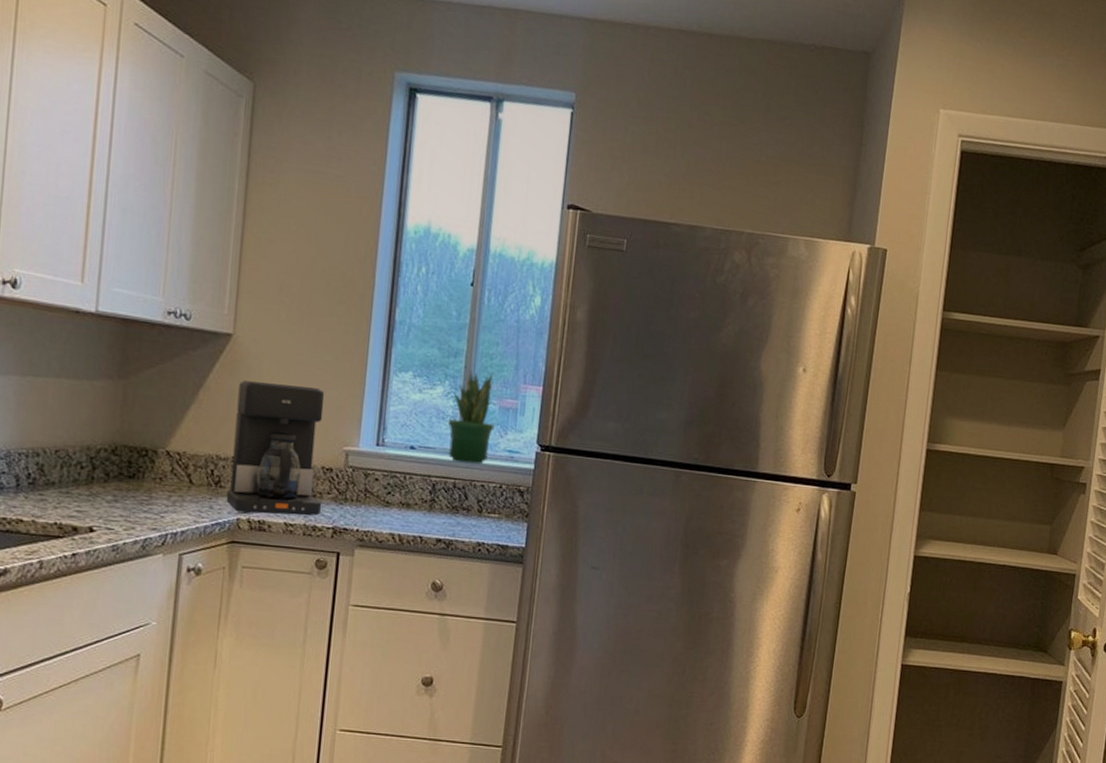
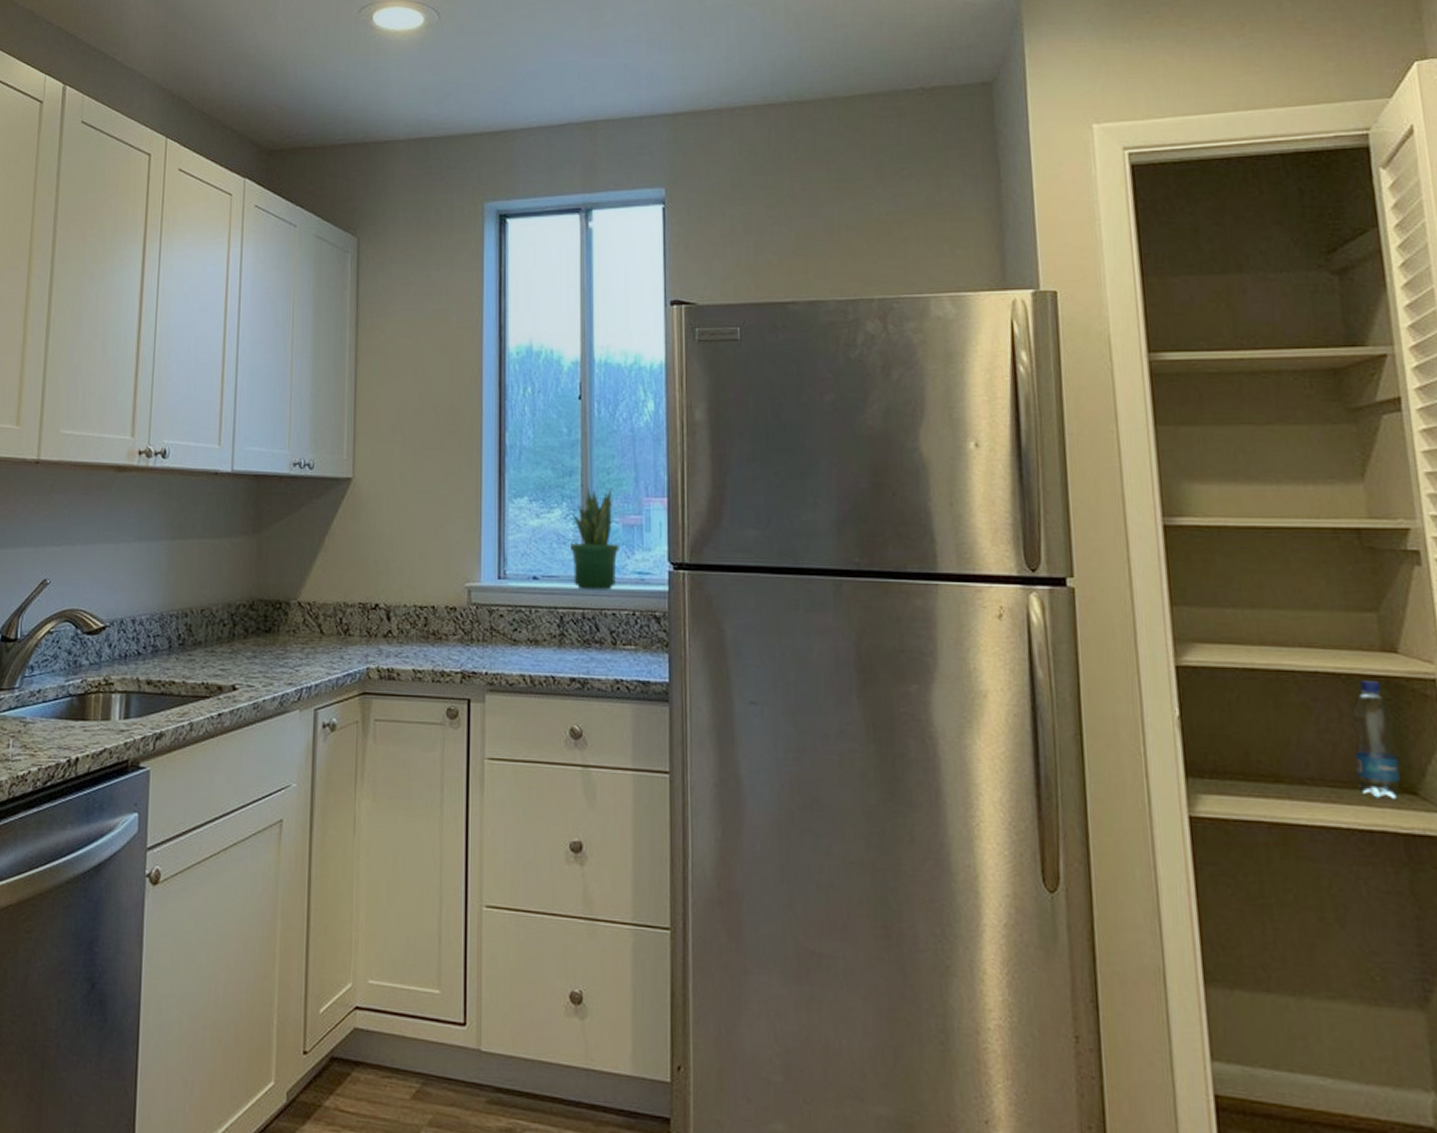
coffee maker: present [226,380,325,516] -> none [355,523,449,662]
bottle: none [1013,573,1045,655] -> present [1351,681,1401,799]

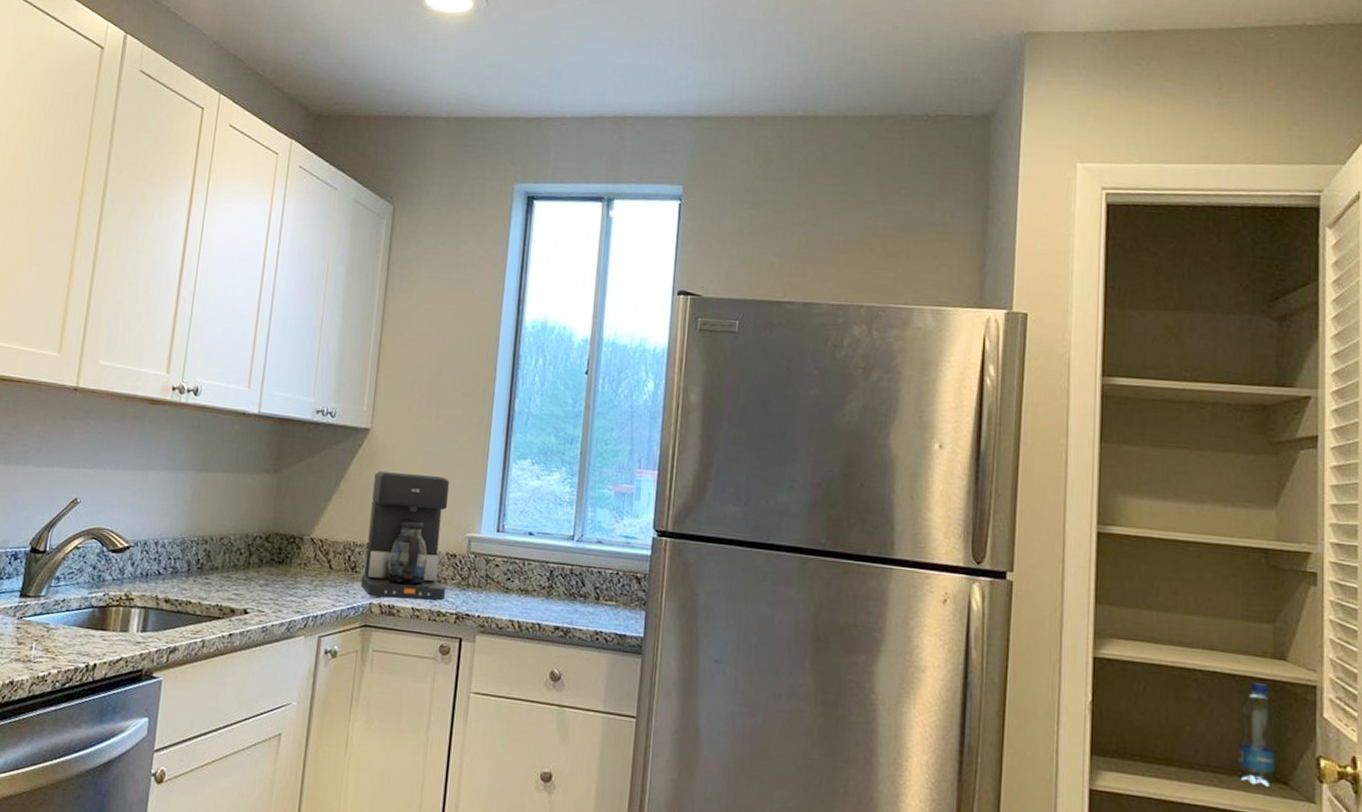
coffee maker: none [355,523,449,662] -> present [360,471,450,602]
planter: present [569,487,620,590] -> none [564,455,611,551]

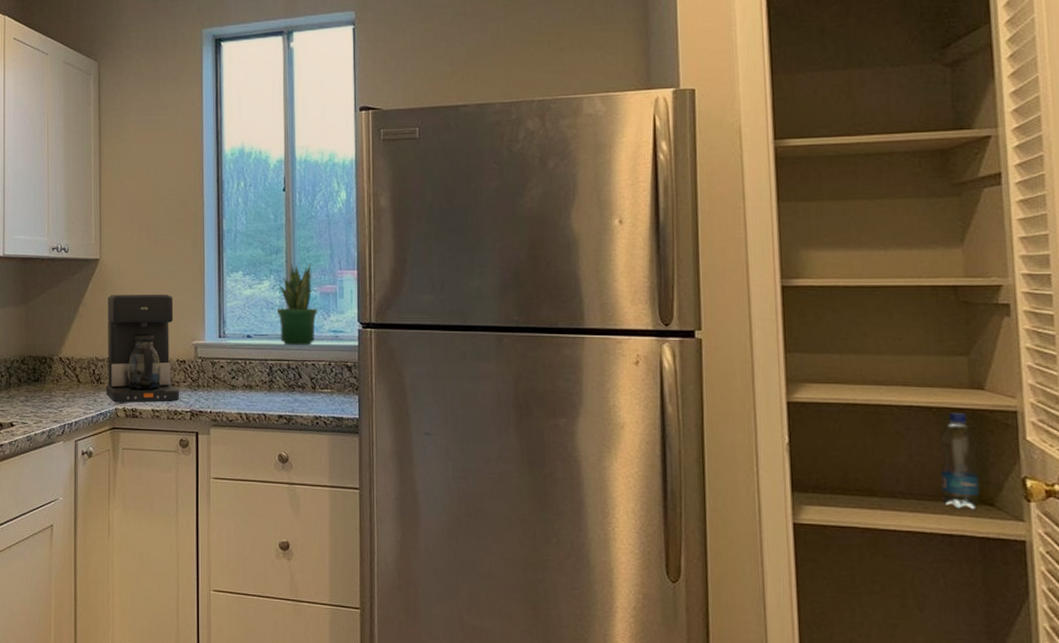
planter: none [564,455,611,551] -> present [276,262,318,346]

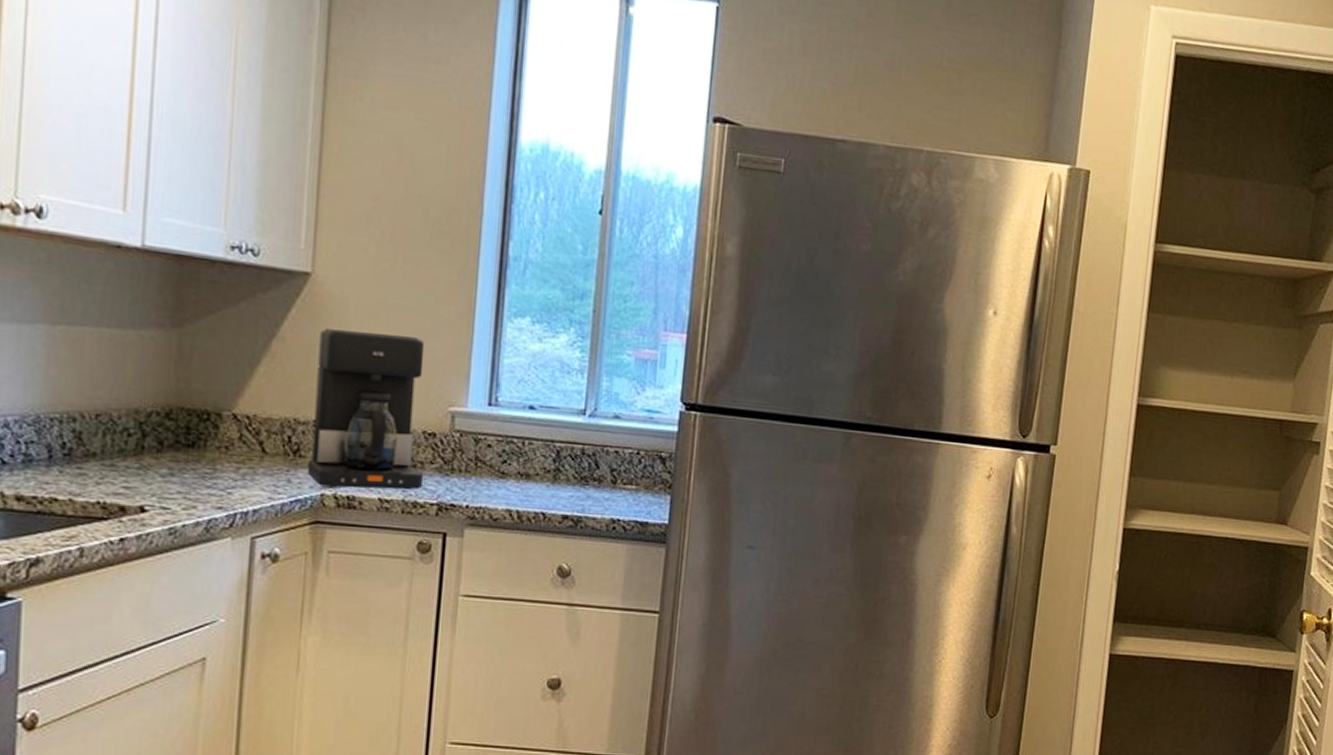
planter: present [276,262,318,346] -> none [573,314,630,427]
bottle: present [939,413,980,509] -> none [1237,546,1274,640]

